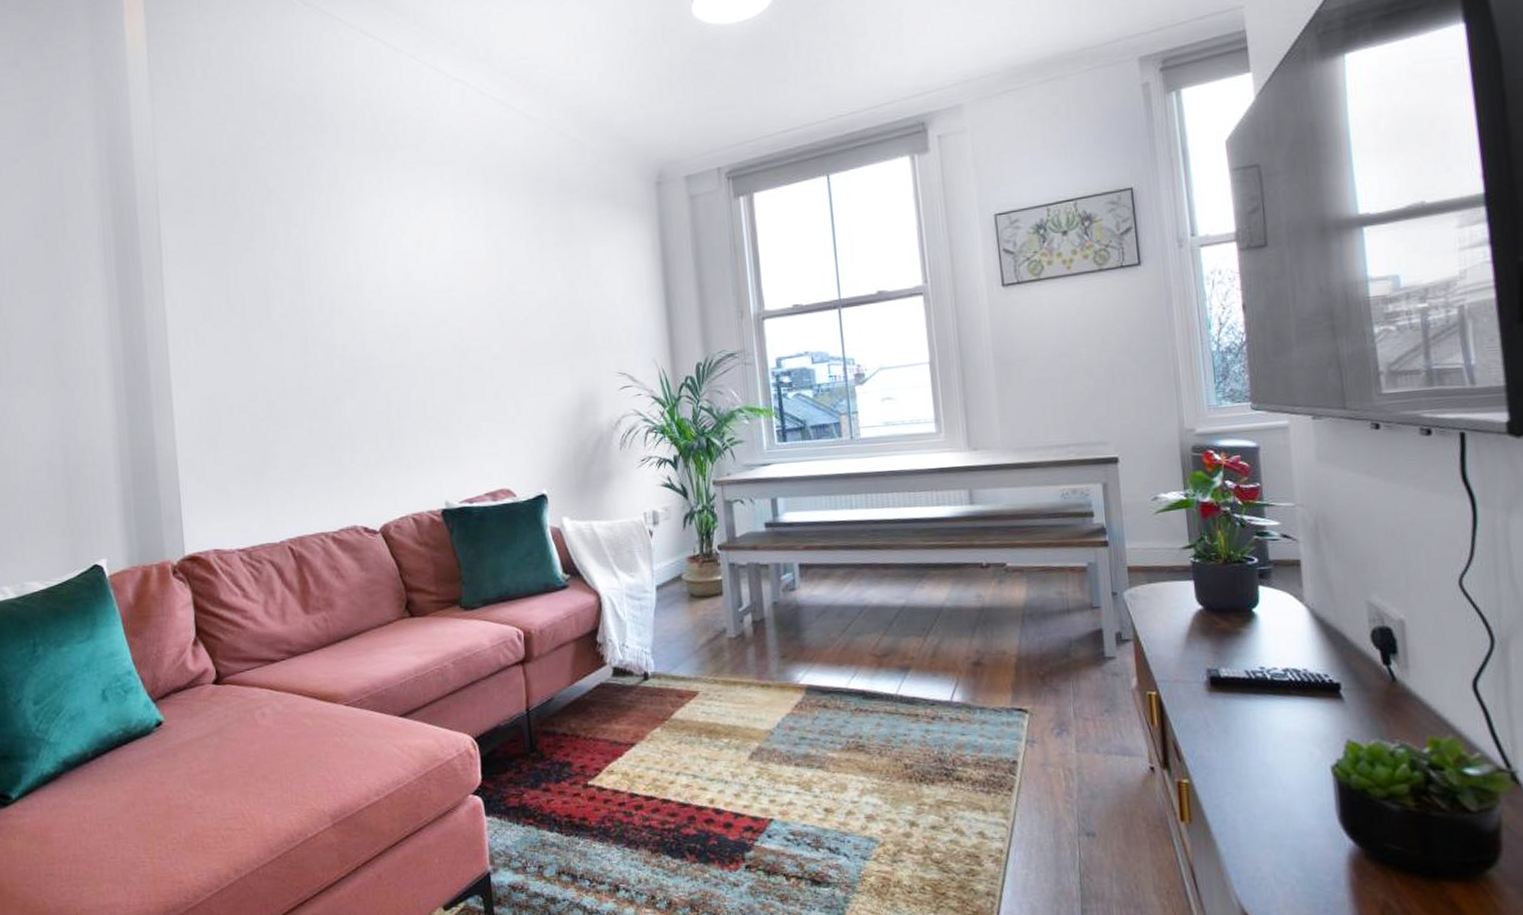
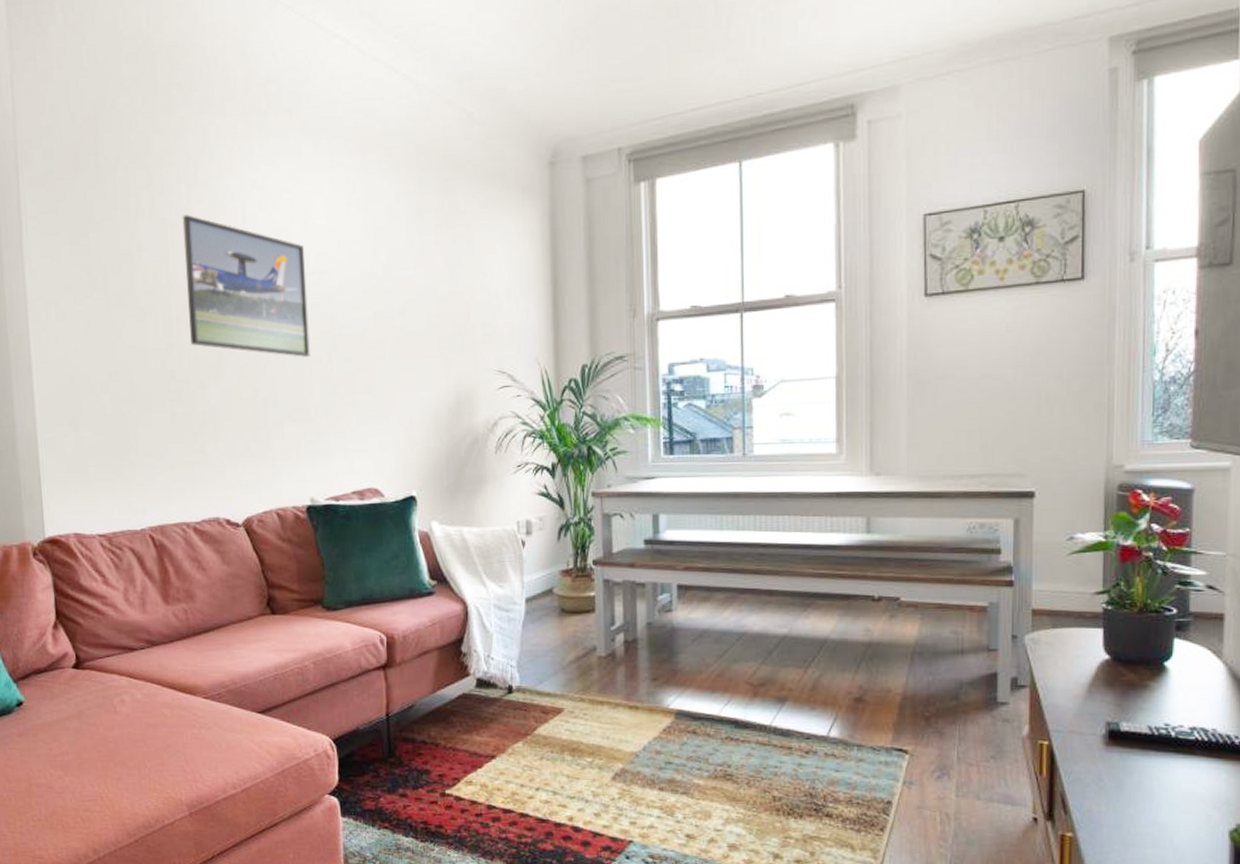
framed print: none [316,243,441,369] -> present [182,215,310,357]

